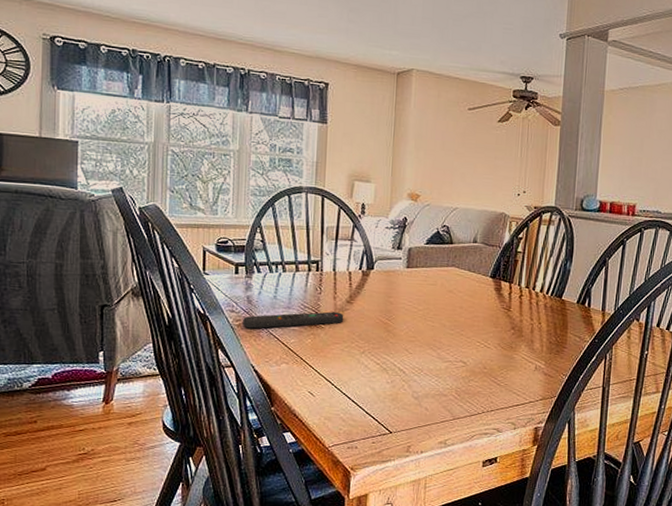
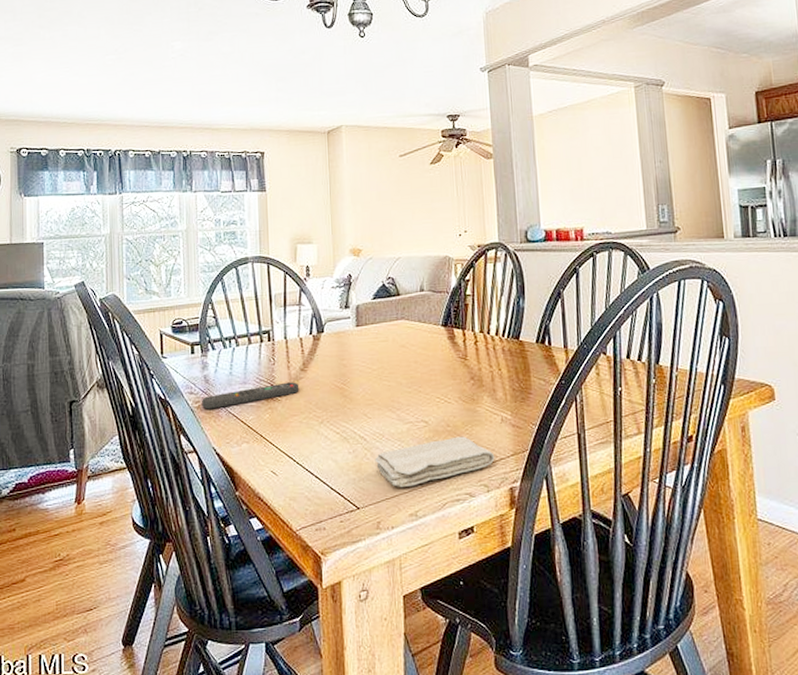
washcloth: none [411,378,525,419] -> present [375,436,495,488]

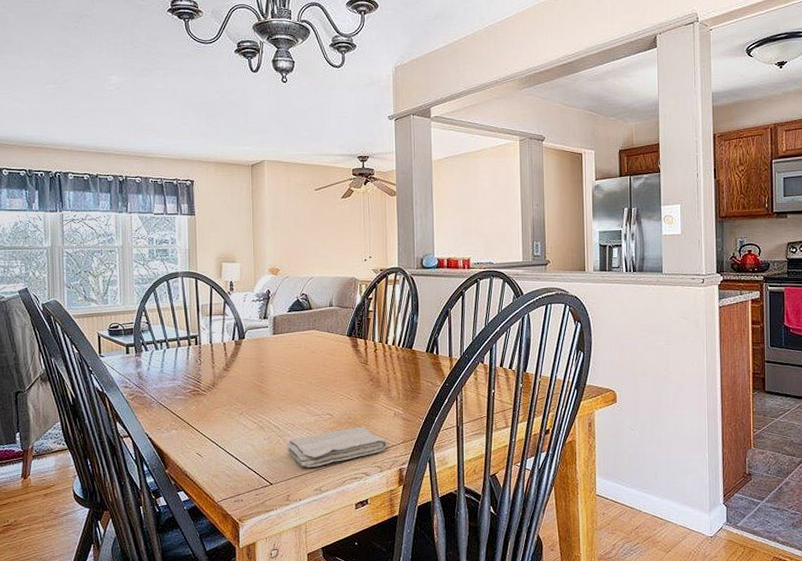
remote control: present [202,382,300,409] -> none [136,380,223,401]

